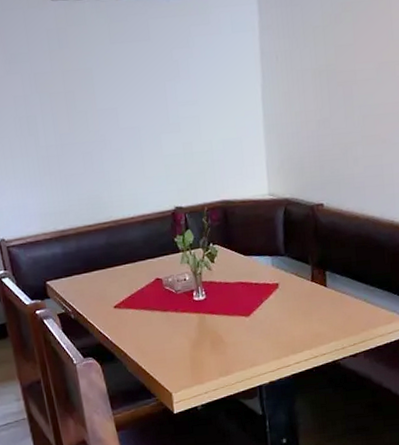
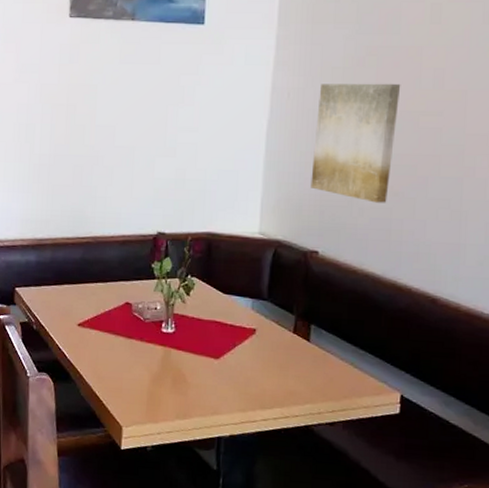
wall art: none [304,36,377,152] -> present [310,83,401,203]

